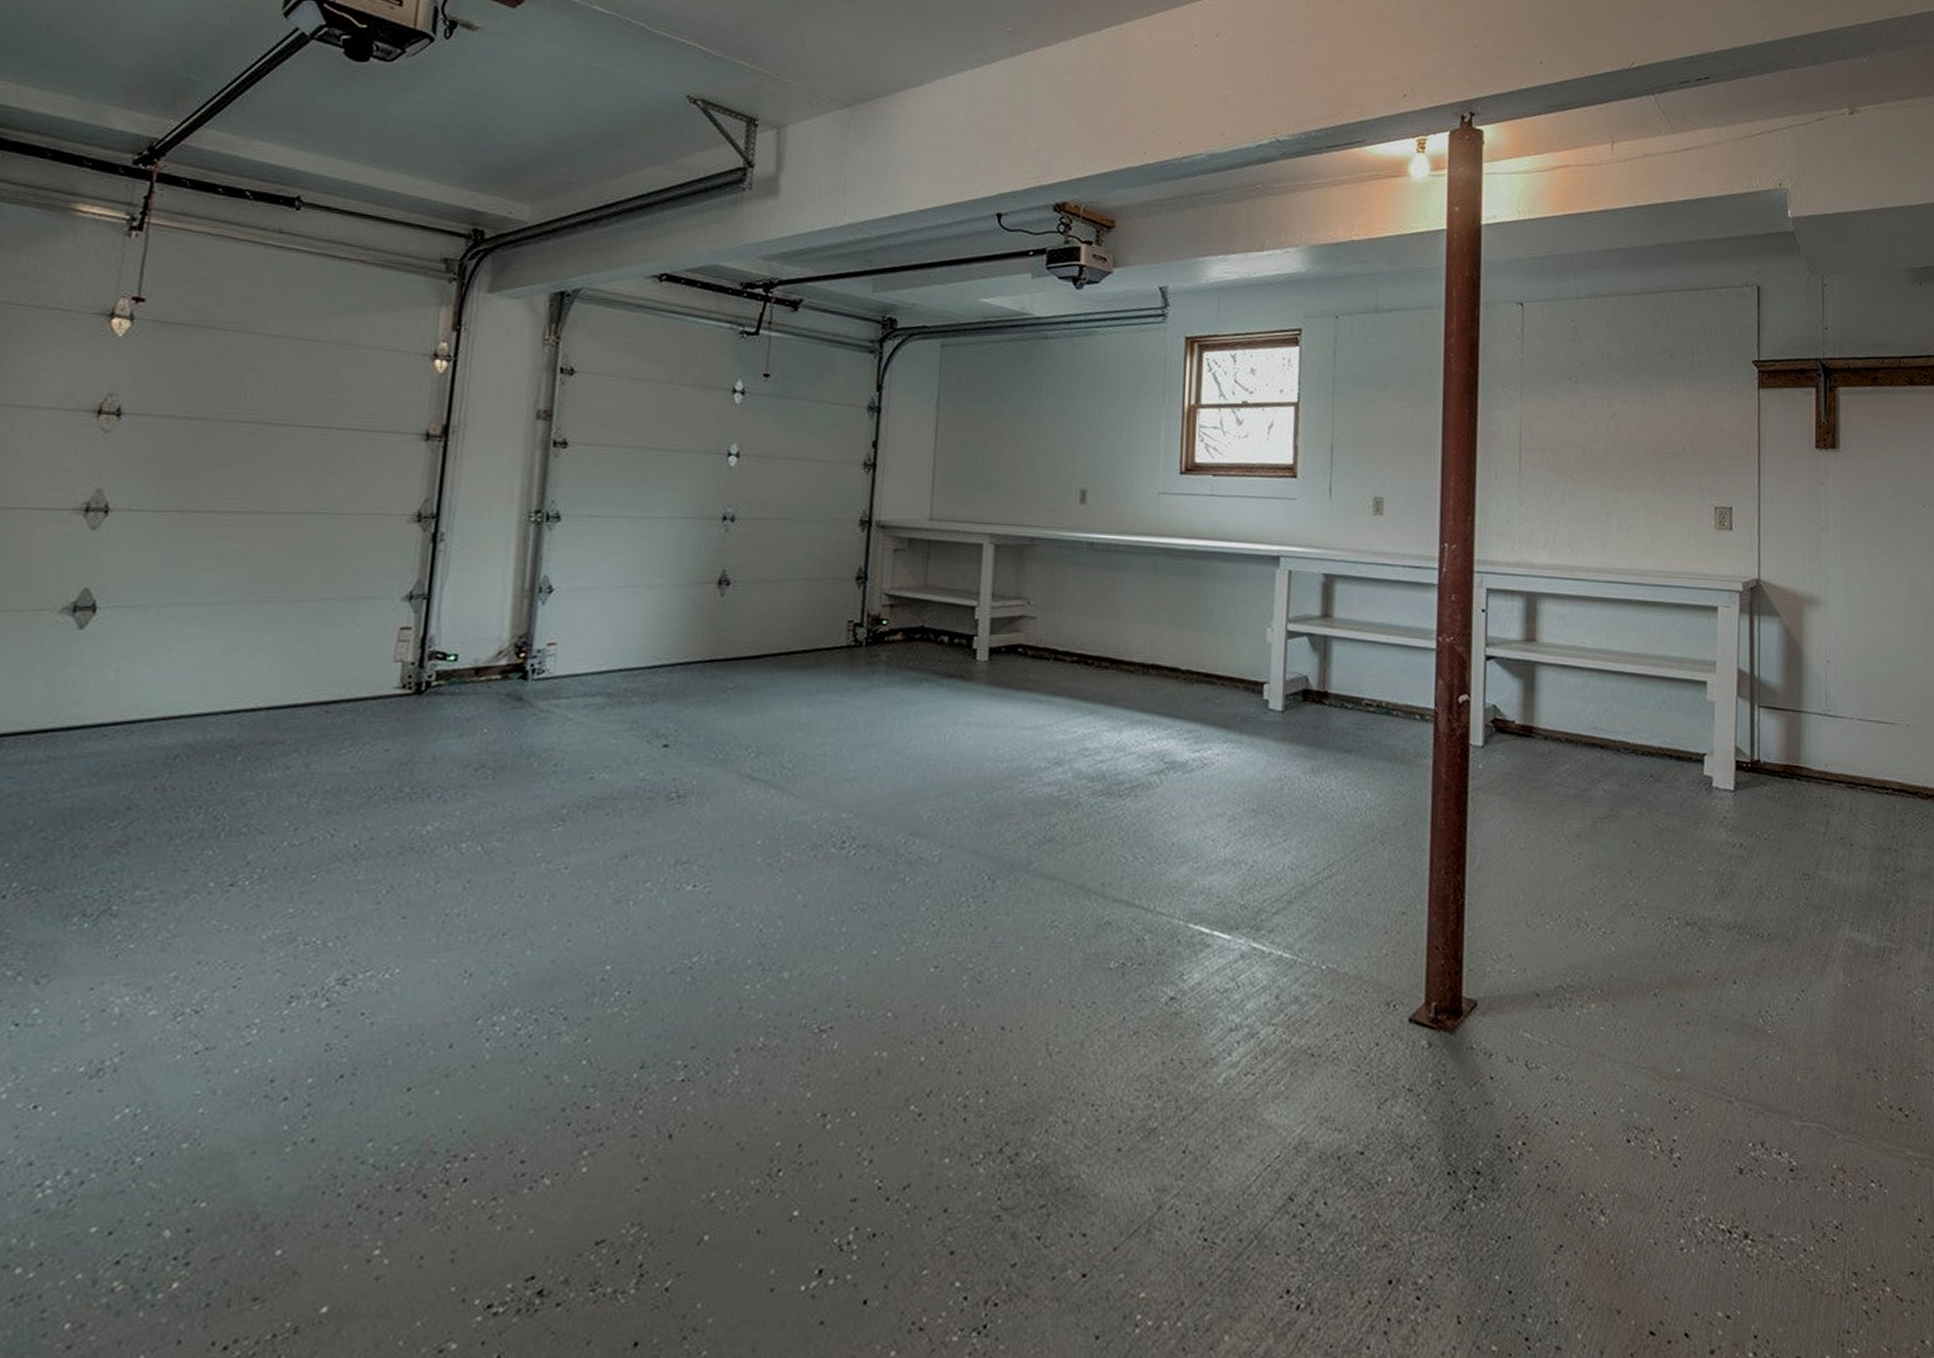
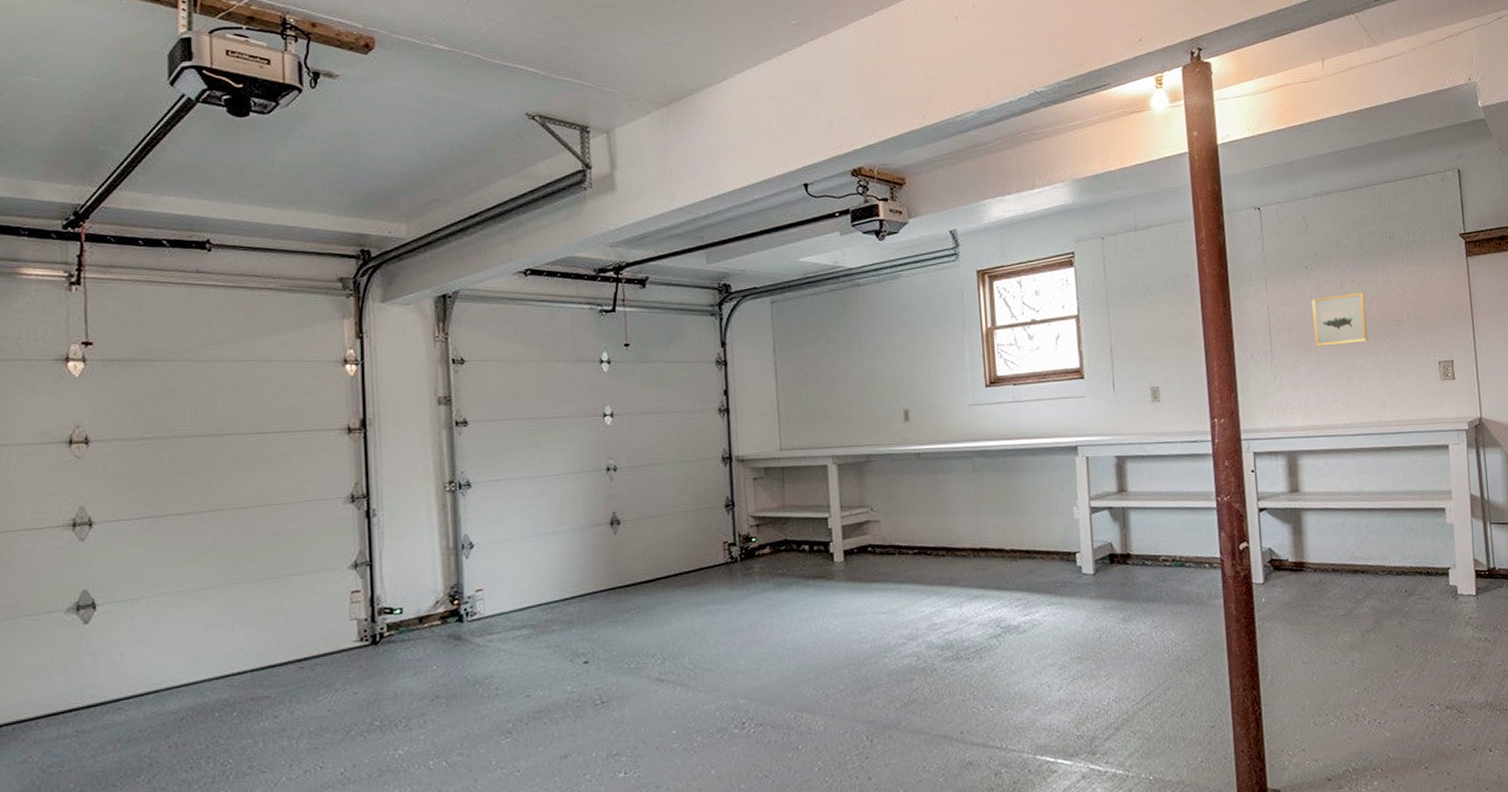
wall art: none [1572,415,1635,474] -> present [1311,293,1368,346]

